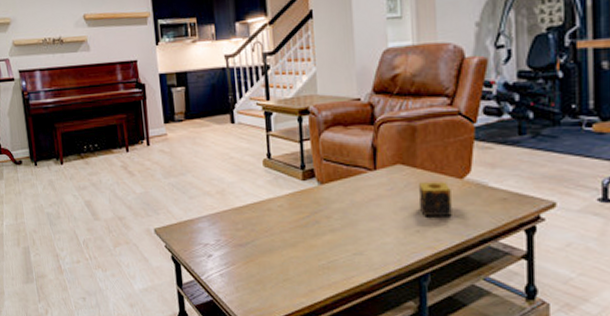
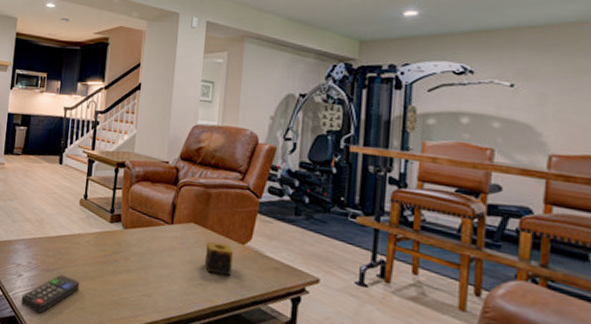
remote control: none [216,247,280,293] -> present [21,274,80,313]

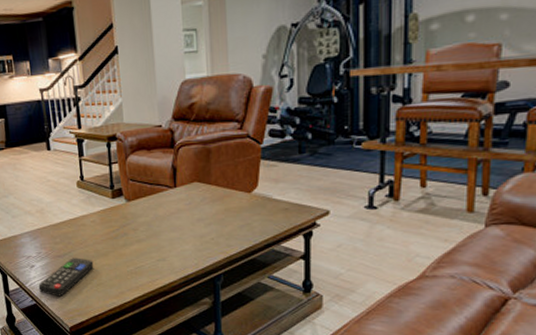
candle: present [204,241,233,276] -> none [213,196,241,227]

